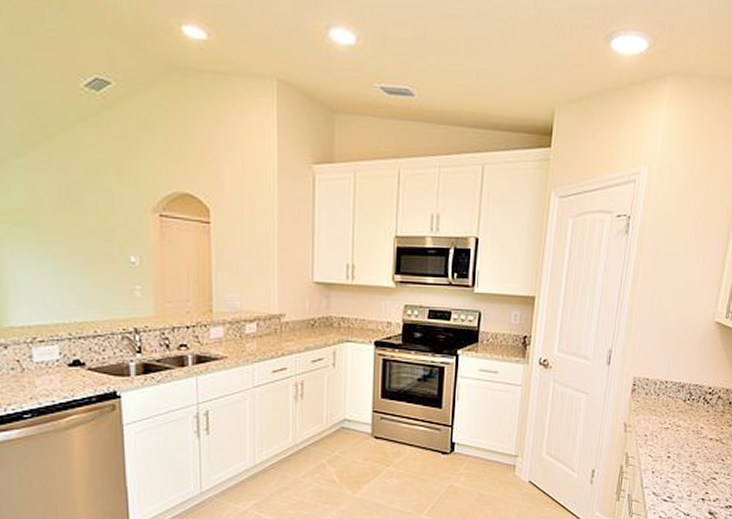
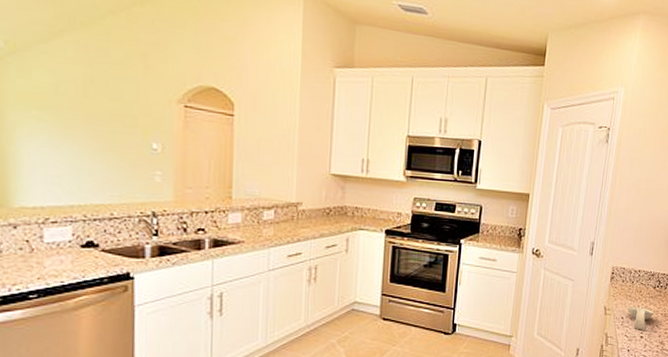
spoon rest: none [651,422,684,449] -> present [627,306,654,330]

